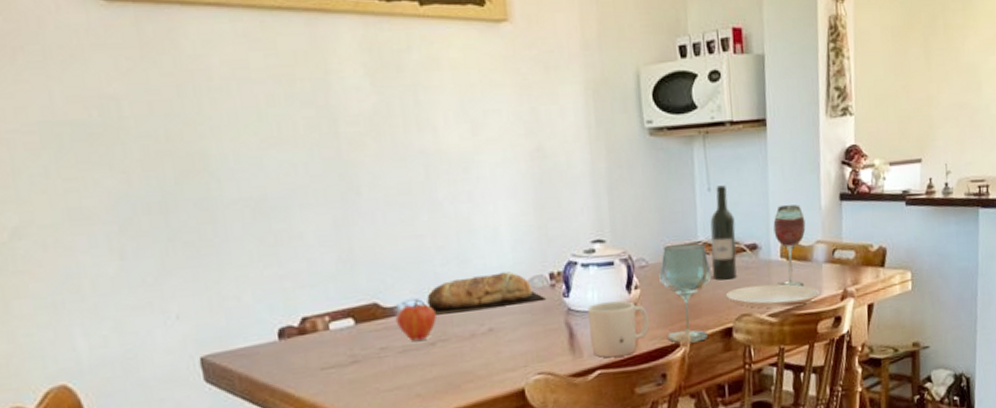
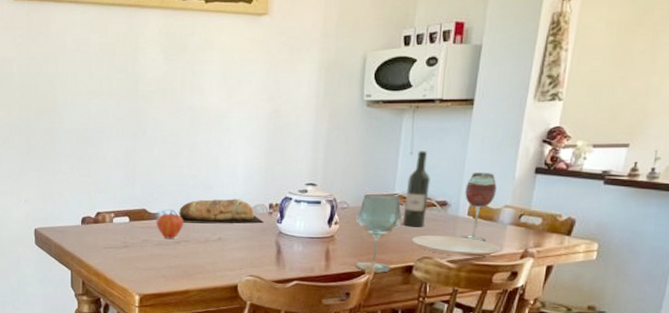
mug: present [587,301,650,358] -> none [293,231,343,274]

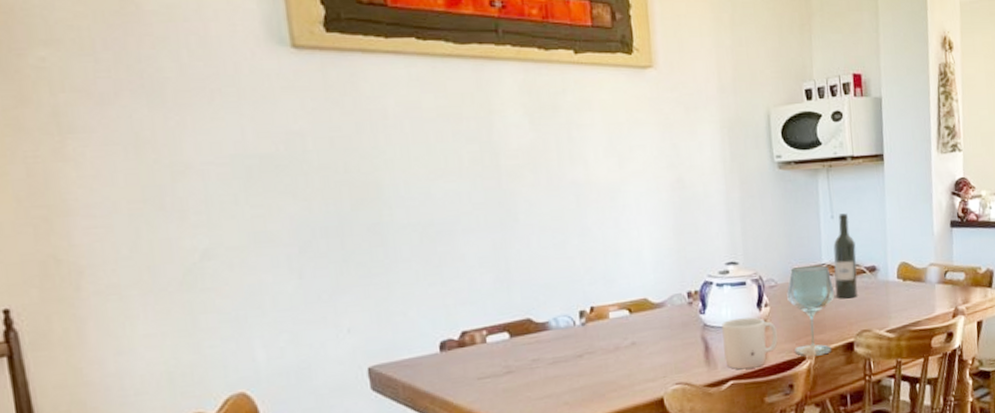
fruit: present [156,210,183,239] -> none [546,315,584,353]
bread loaf: present [179,199,264,224] -> none [576,290,684,330]
mug: none [293,231,343,274] -> present [722,317,779,370]
plate: present [411,235,501,257] -> none [847,302,934,325]
wineglass: present [461,172,497,243] -> none [890,230,920,306]

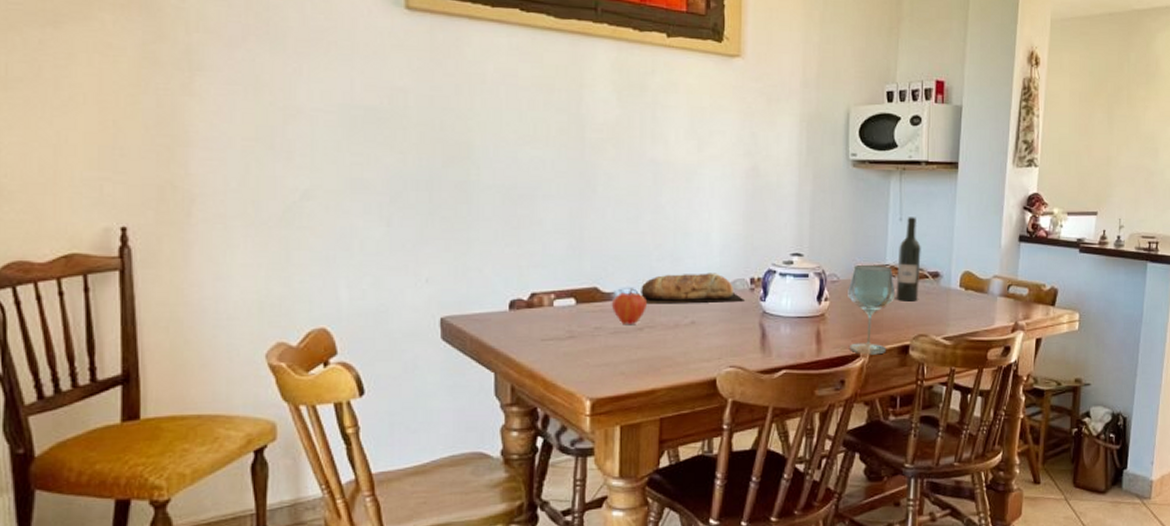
fruit: none [546,315,584,353] -> present [611,288,647,324]
bread loaf: none [576,290,684,330] -> present [641,273,744,304]
mug: present [722,317,779,370] -> none [780,310,835,360]

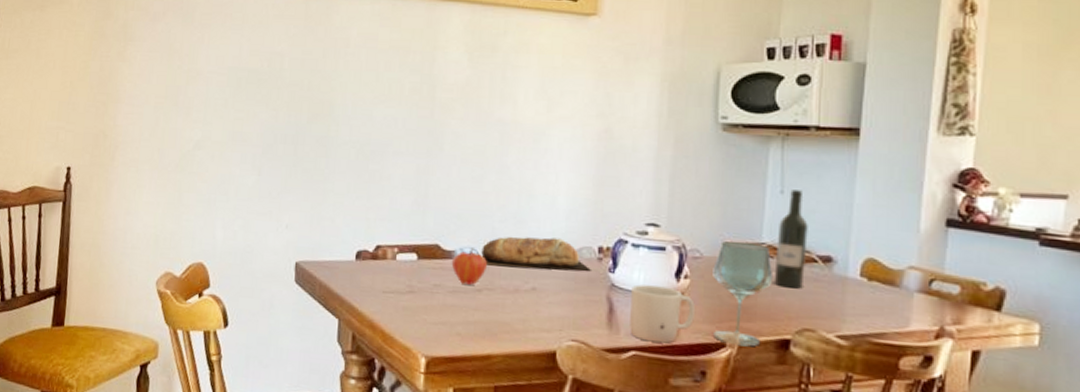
mug: none [780,310,835,360] -> present [630,284,696,344]

